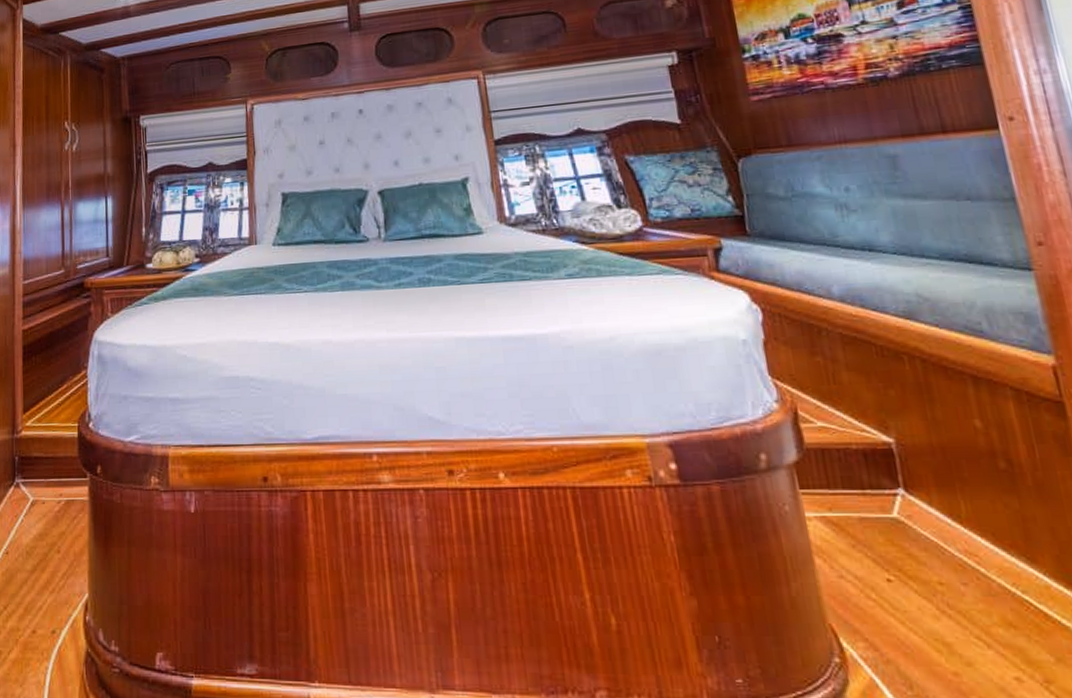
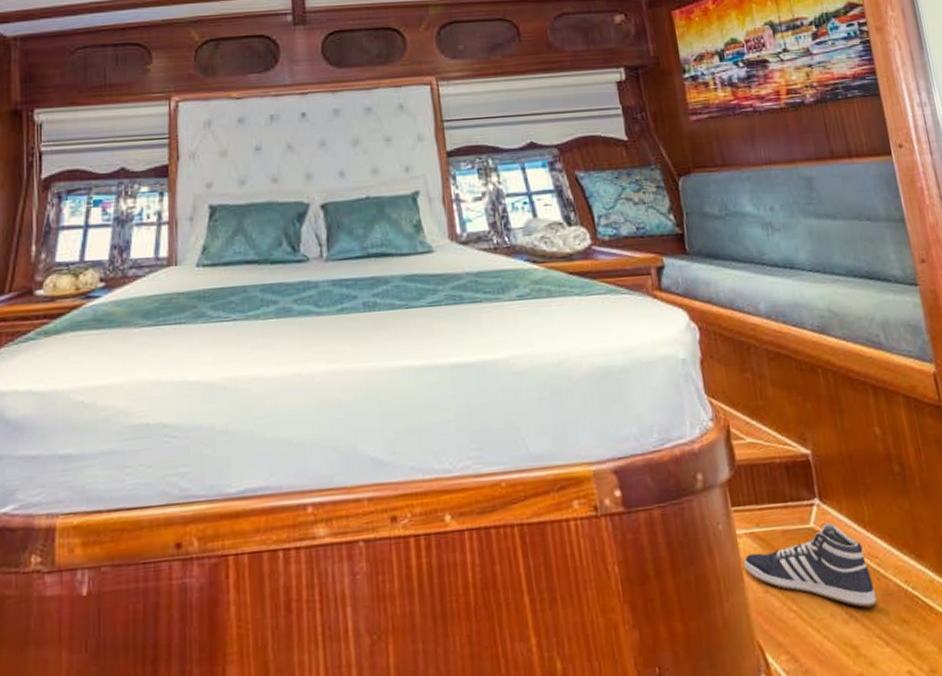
sneaker: none [813,514,976,606] -> present [743,522,877,608]

